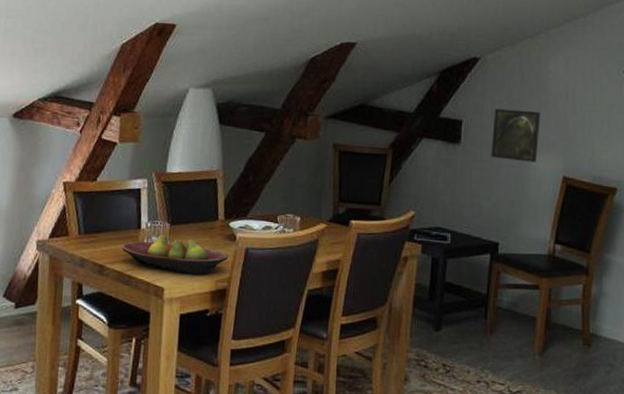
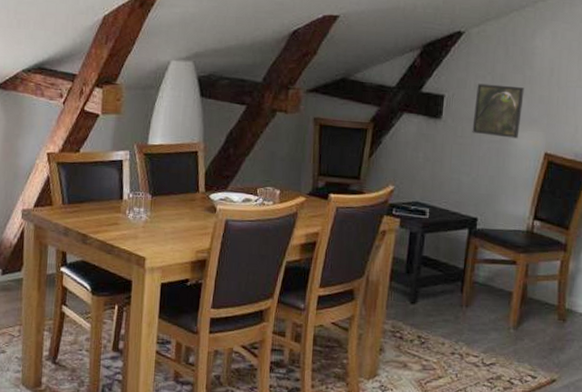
fruit bowl: present [122,234,229,274] -> none [104,205,209,245]

